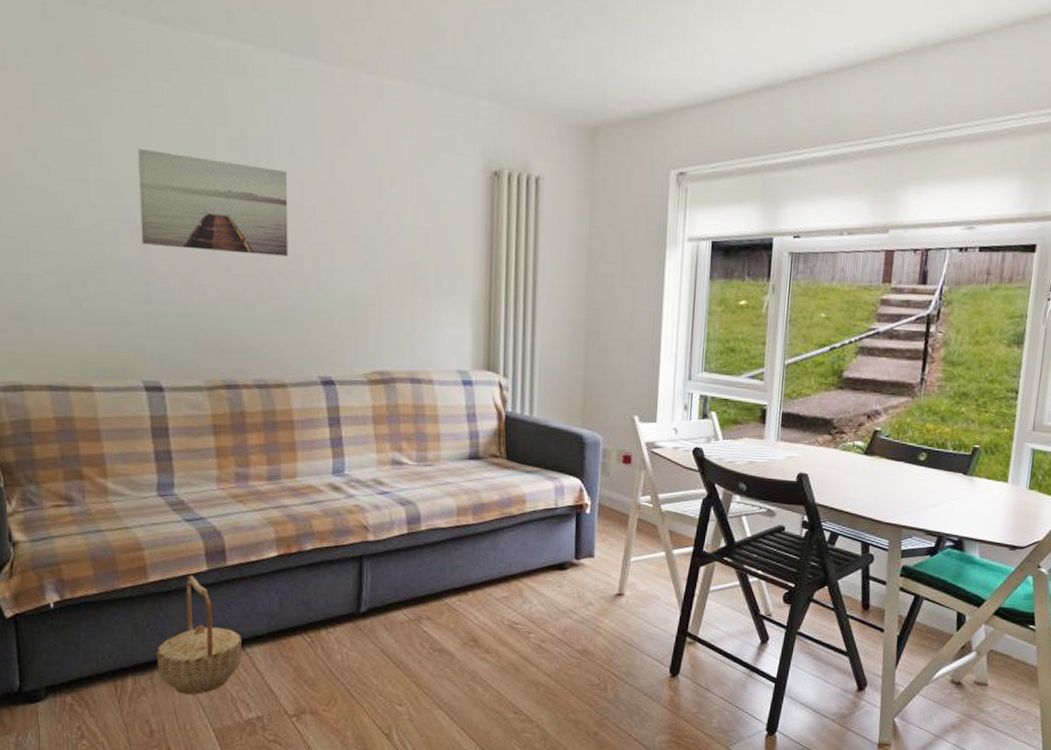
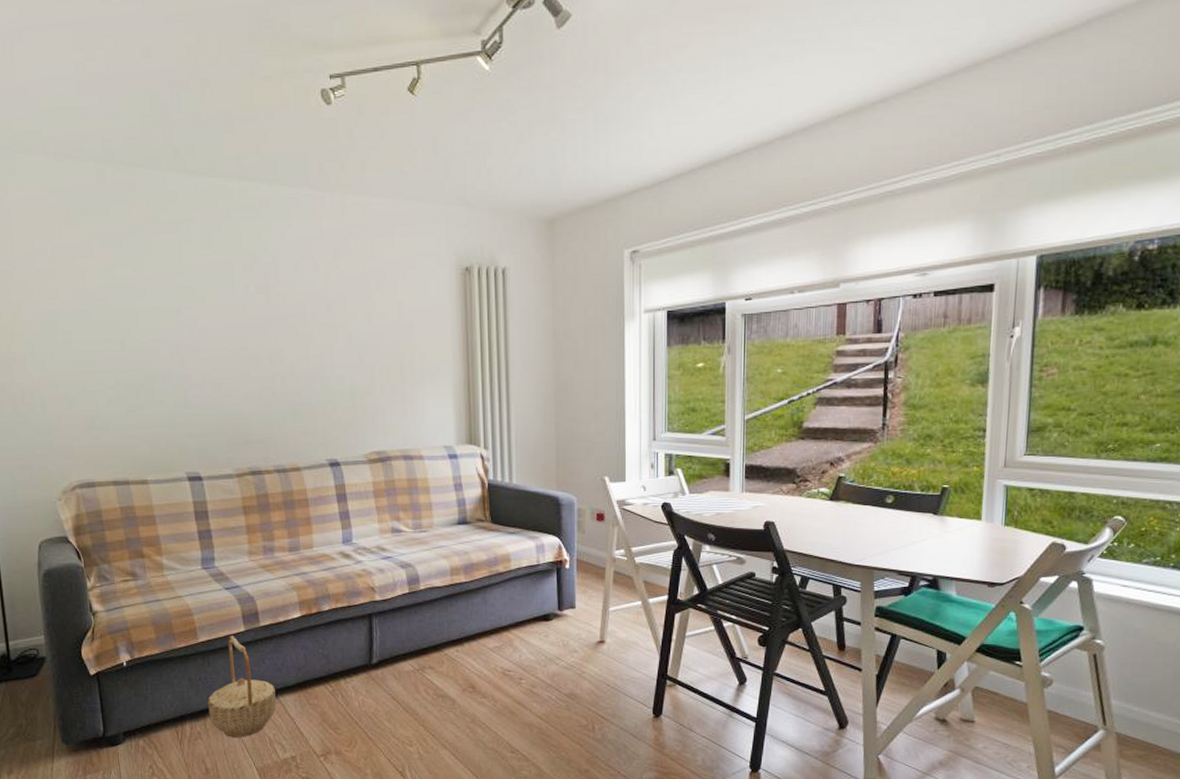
wall art: present [138,148,288,257] -> none [173,278,296,359]

